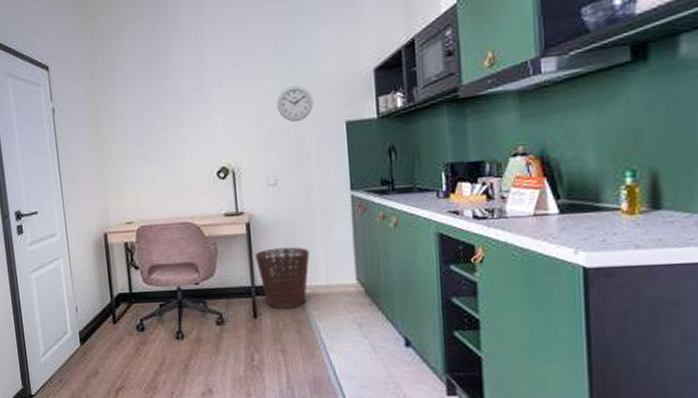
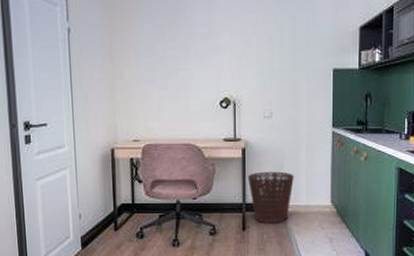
wall clock: present [276,85,313,123] -> none [276,34,307,65]

